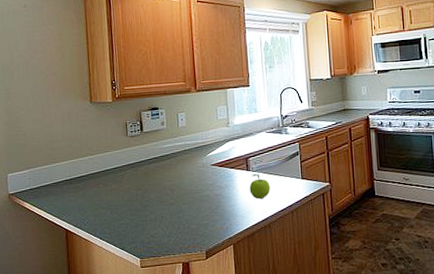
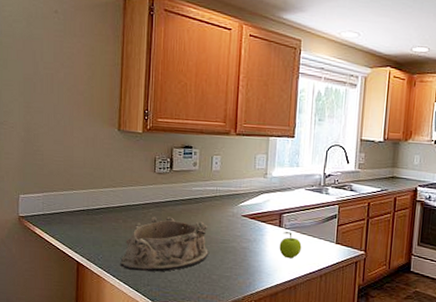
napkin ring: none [105,175,185,230] -> present [120,216,209,272]

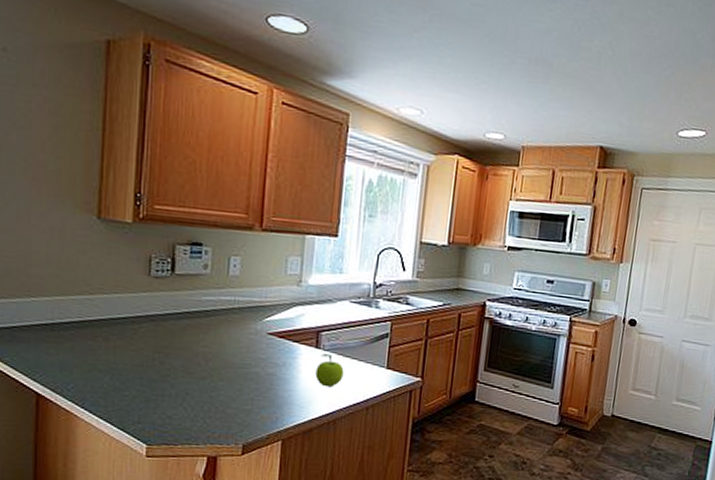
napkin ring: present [120,216,209,272] -> none [99,334,223,406]

